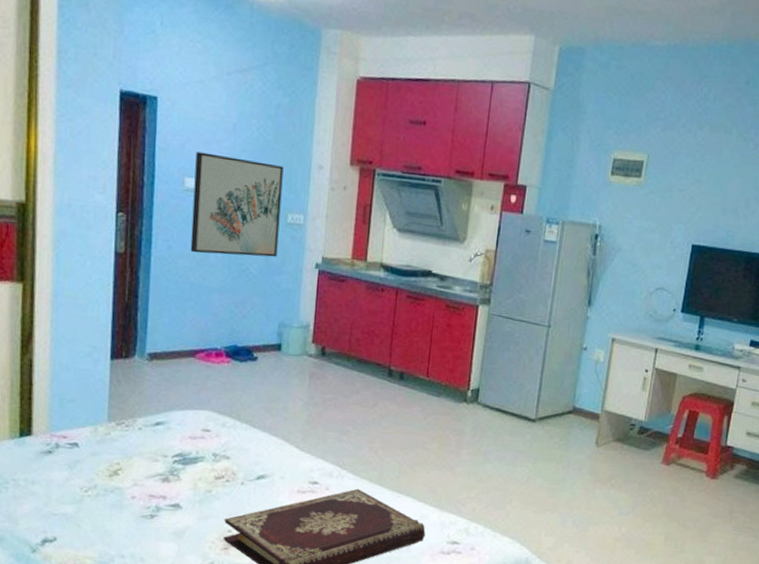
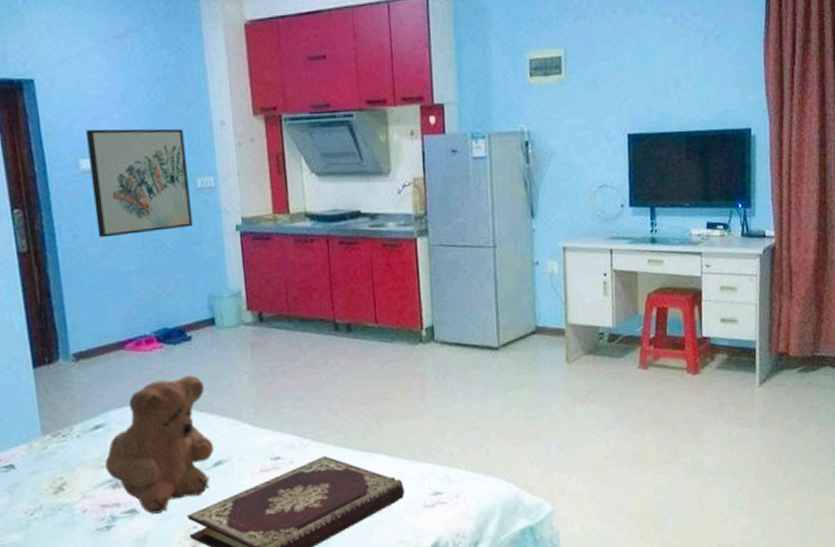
teddy bear: none [159,391,261,512] -> present [105,375,215,514]

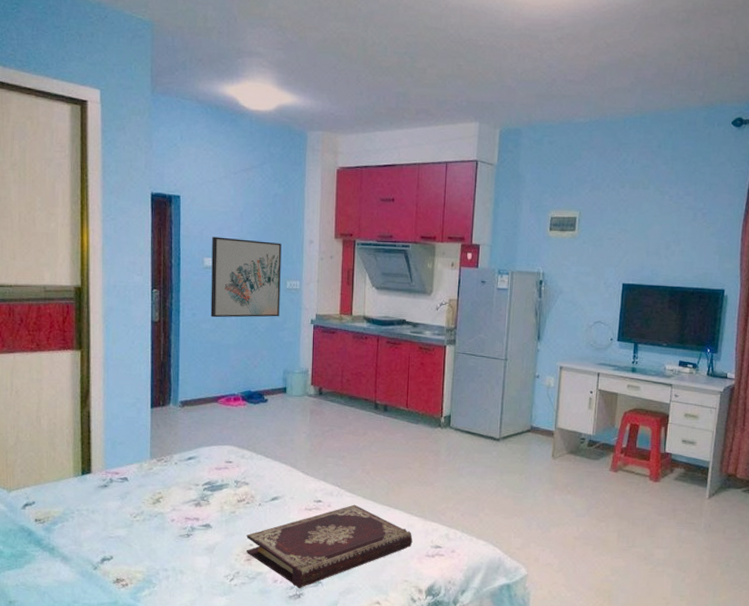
teddy bear: present [105,375,215,514] -> none [192,428,274,530]

